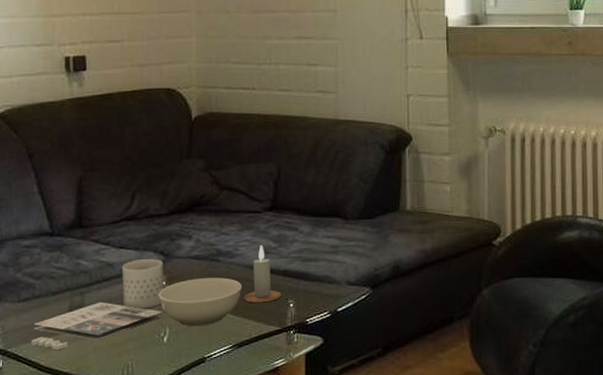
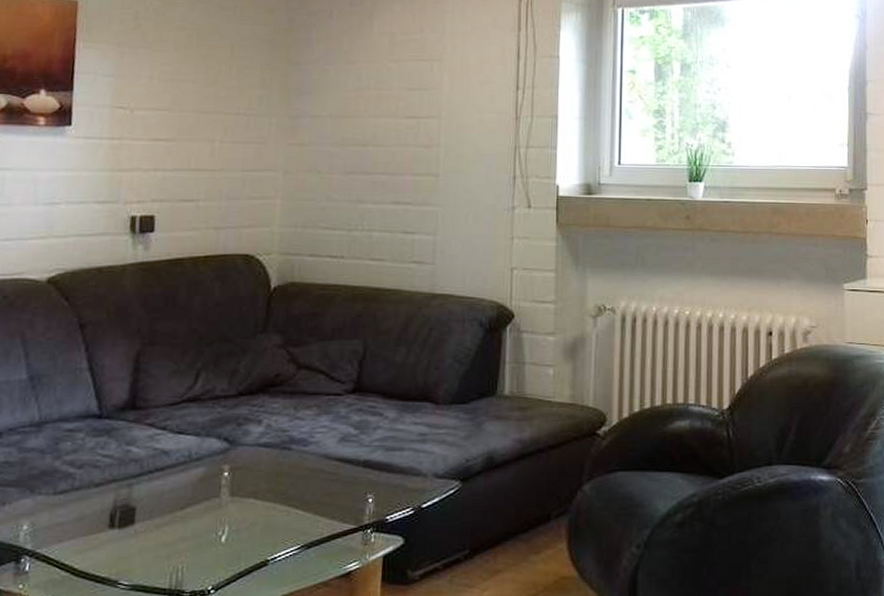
magazine: present [30,302,162,351] -> none [64,495,222,552]
mug: present [121,259,163,309] -> none [177,446,227,504]
bowl: present [158,277,242,327] -> none [219,468,316,525]
candle: present [244,244,282,303] -> none [316,431,360,498]

